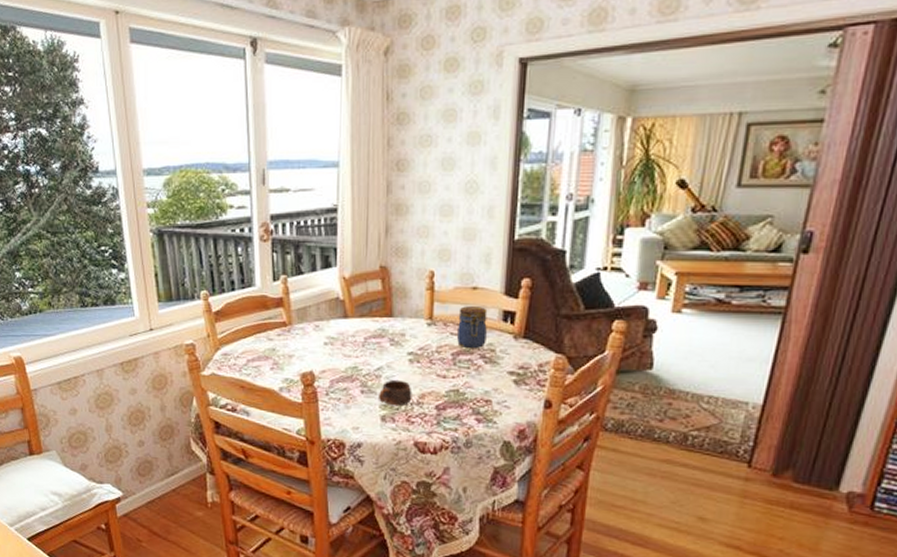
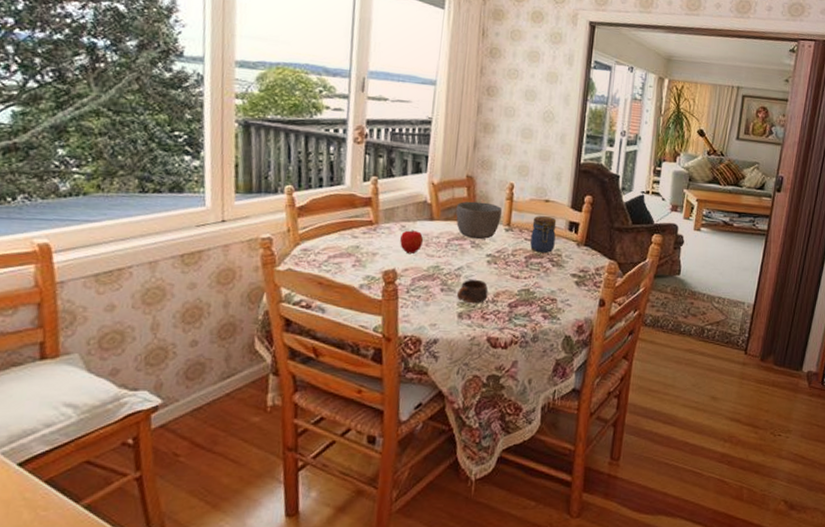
fruit: none [315,329,339,356] -> present [400,229,424,255]
bowl: none [371,294,423,337] -> present [456,201,503,240]

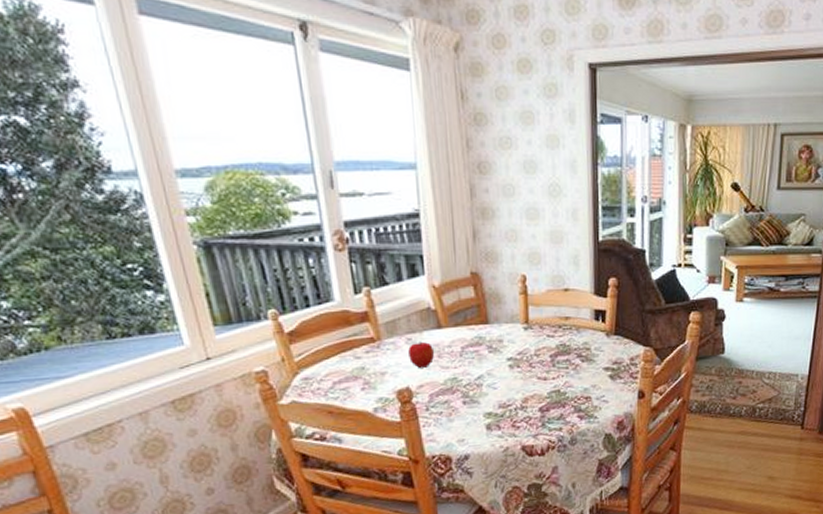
bowl: present [456,201,503,240] -> none [465,300,518,343]
cup: present [456,279,489,304] -> none [481,386,516,413]
jar: present [530,216,557,253] -> none [553,307,581,348]

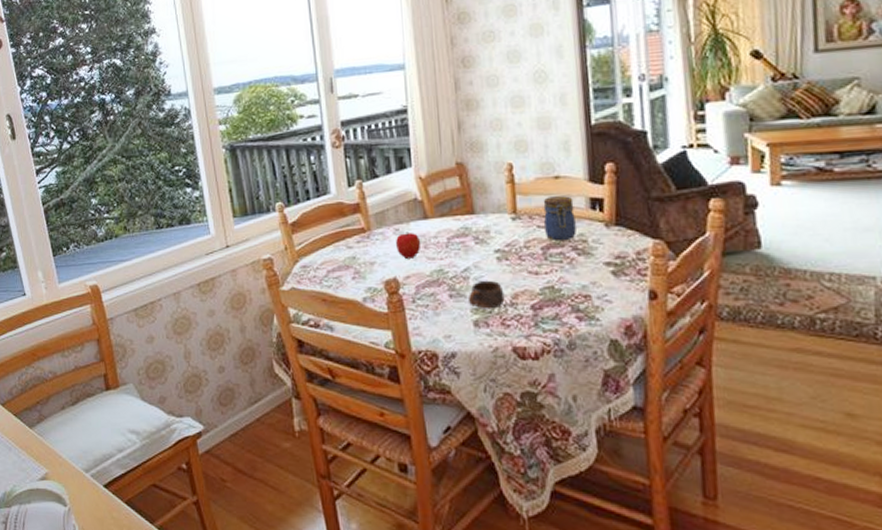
cup: none [481,386,516,413] -> present [467,280,505,309]
jar: none [553,307,581,348] -> present [543,196,576,240]

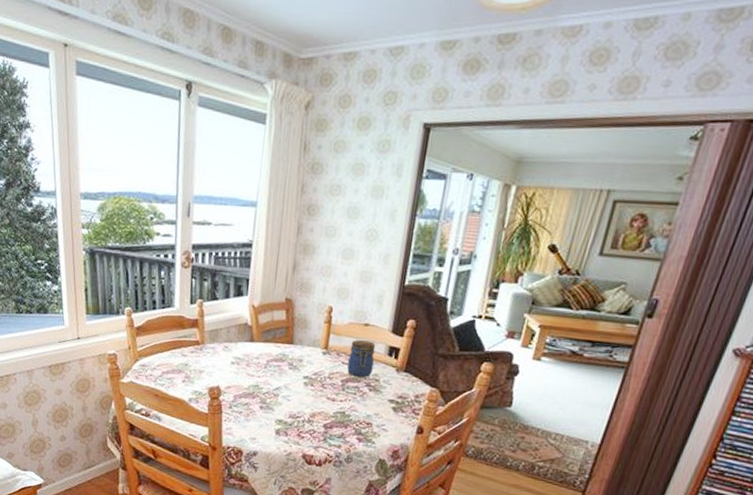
fruit: present [396,232,421,260] -> none [223,350,245,374]
cup: present [467,280,505,309] -> none [274,399,305,422]

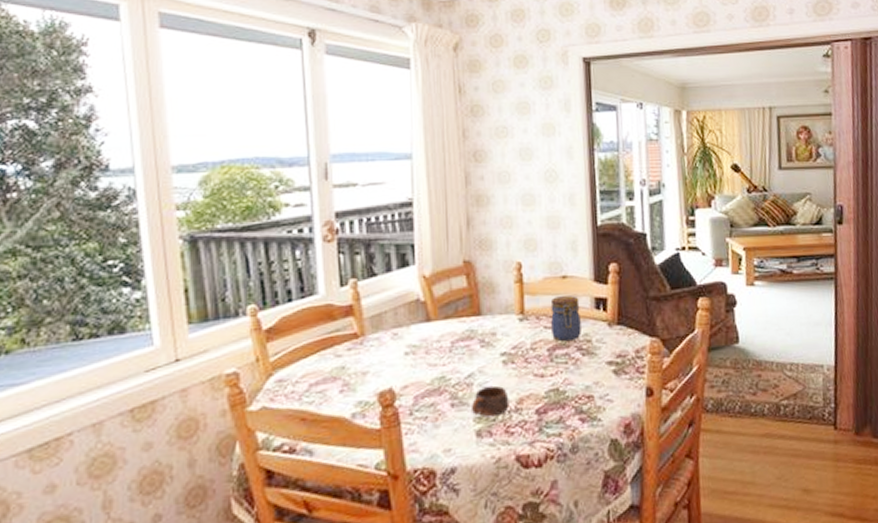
cup: none [274,399,305,422] -> present [470,385,510,417]

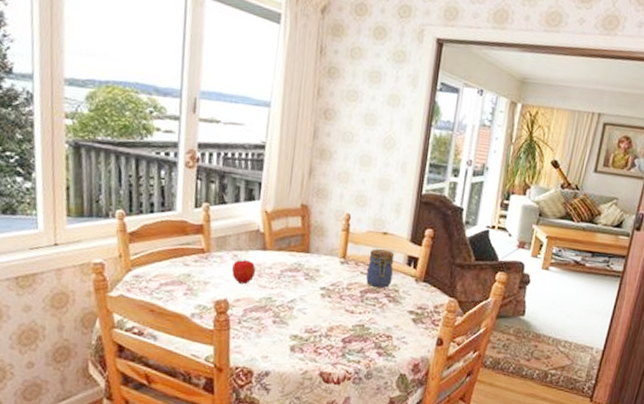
fruit: none [394,336,422,368] -> present [232,259,256,285]
cup: present [470,385,510,417] -> none [288,312,322,338]

